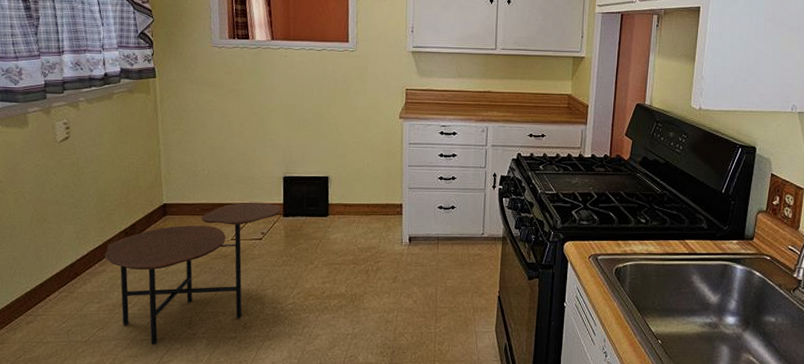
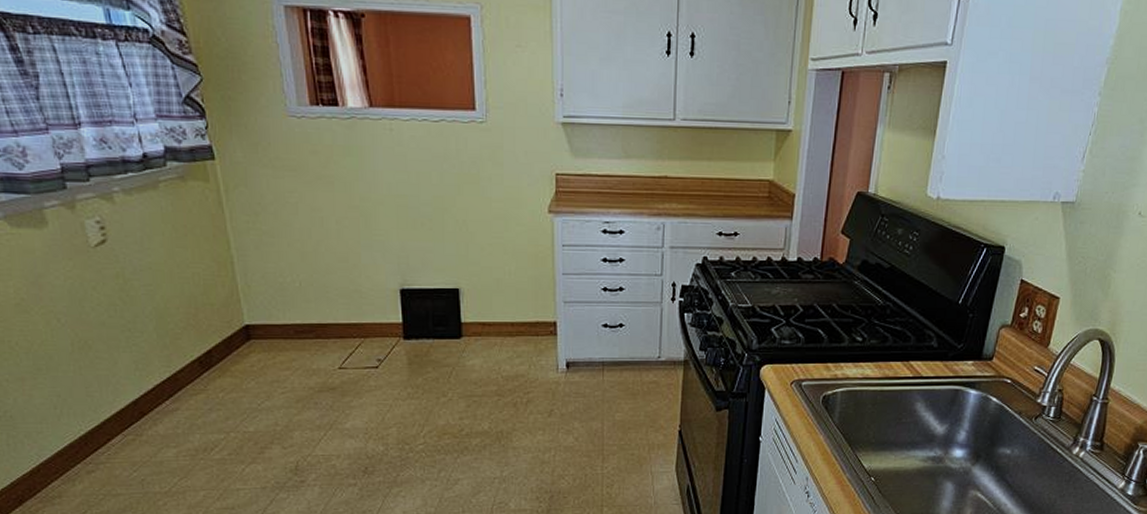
table: present [104,202,281,346] -> none [175,321,400,496]

